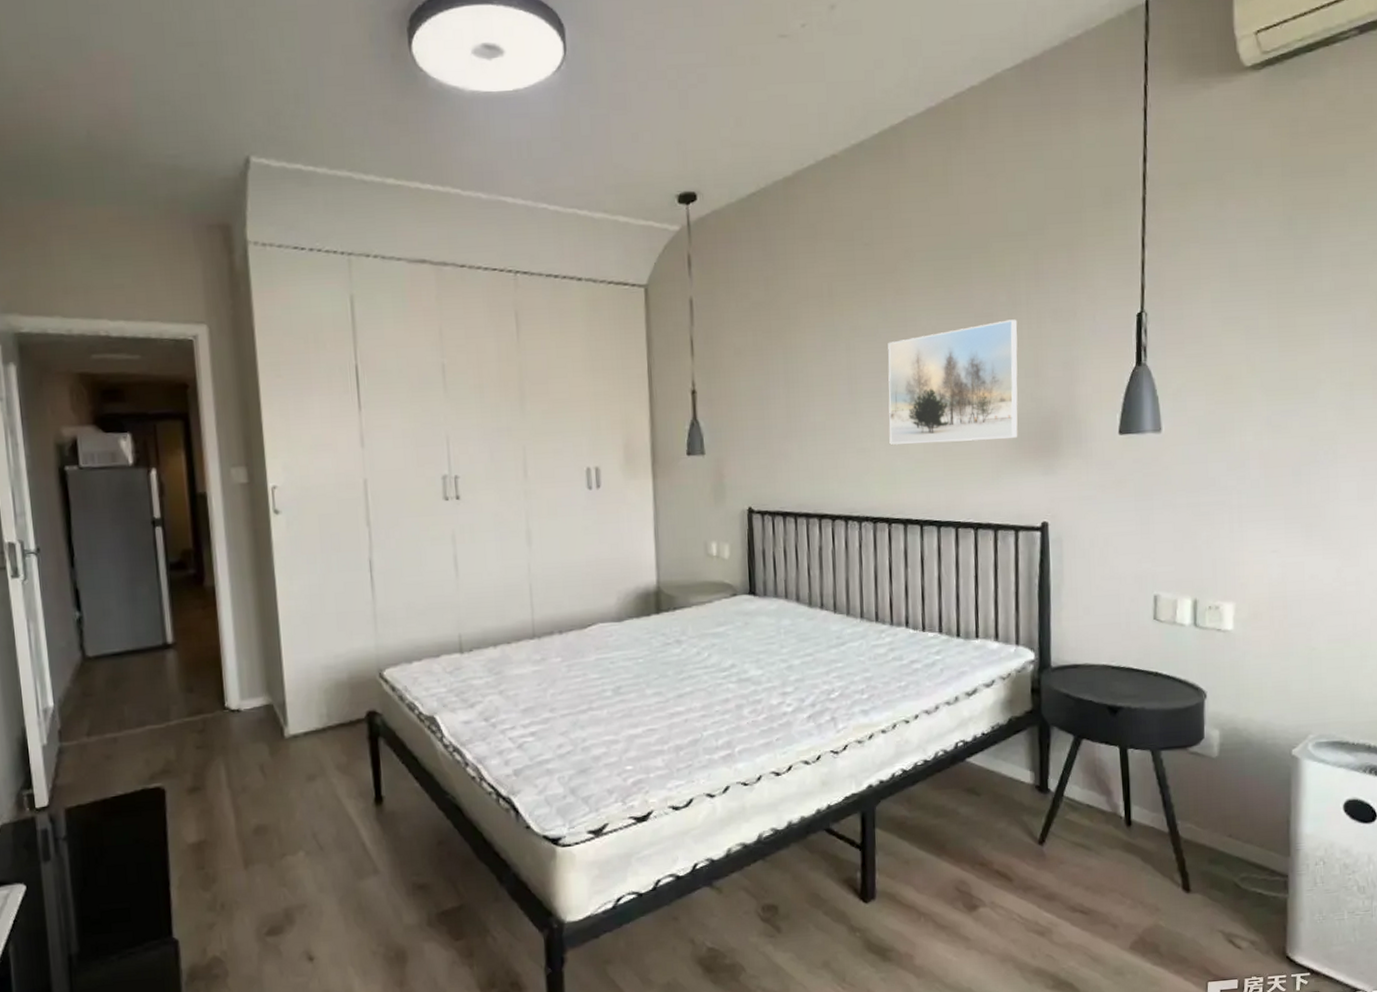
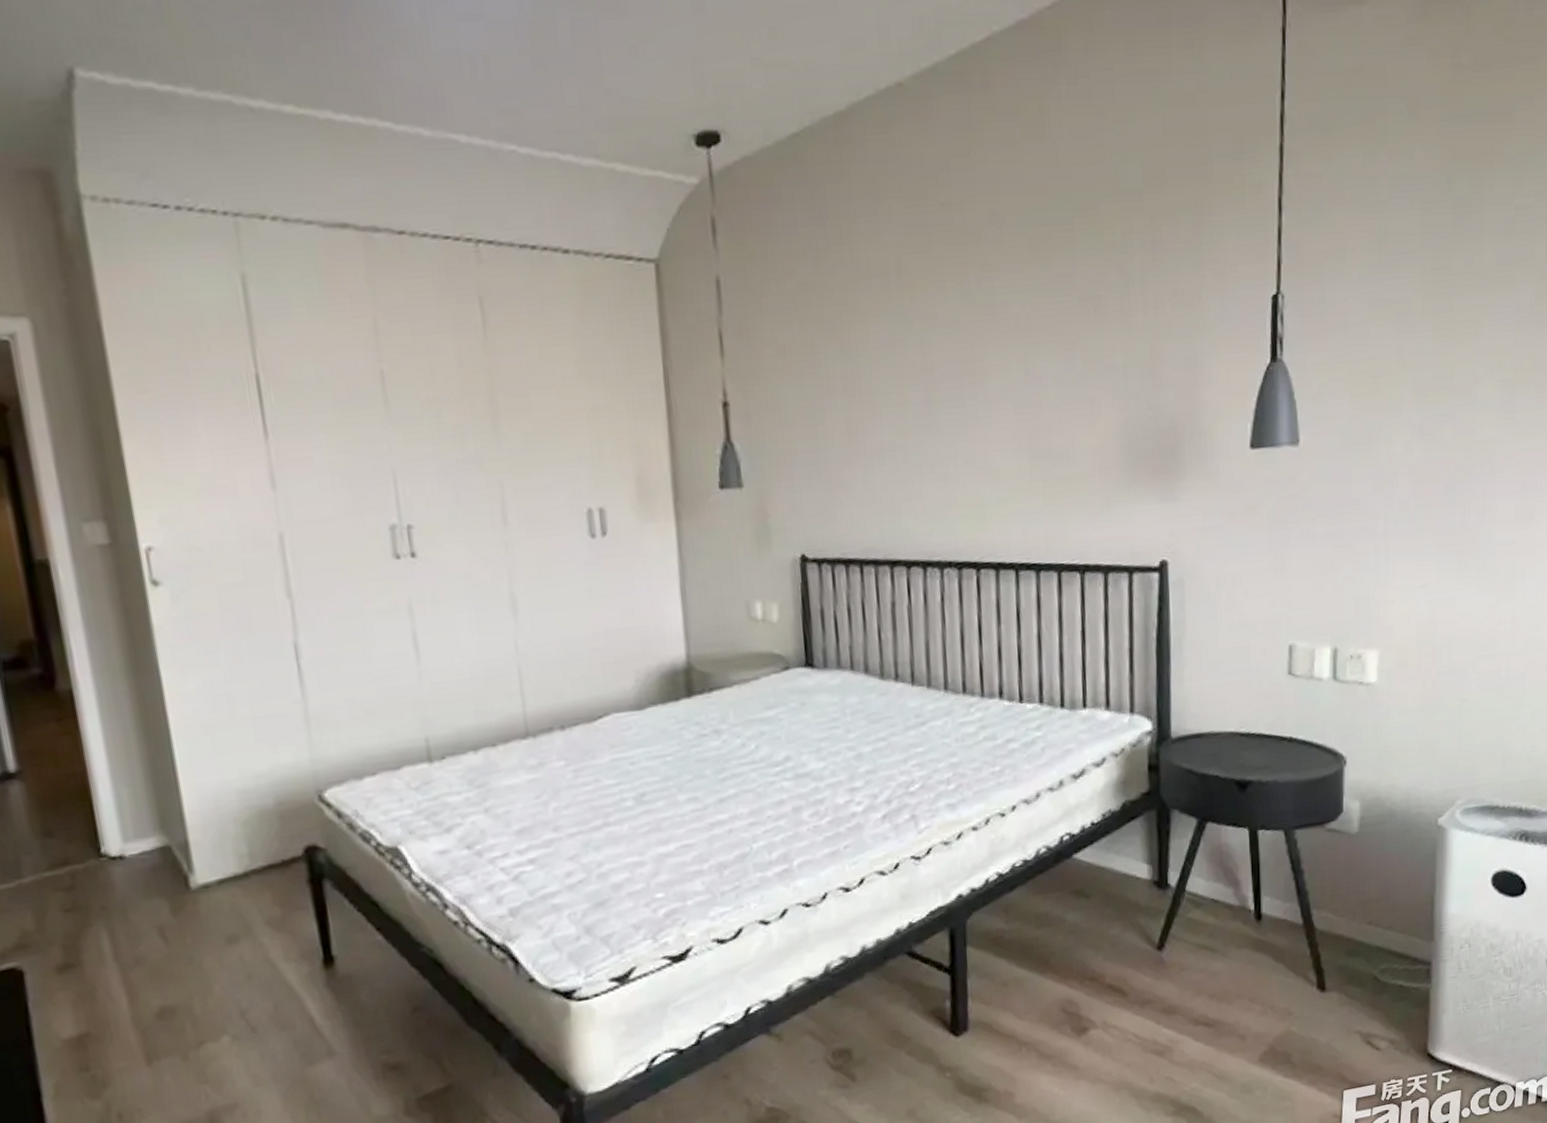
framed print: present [888,319,1018,445] -> none [972,304,1132,468]

